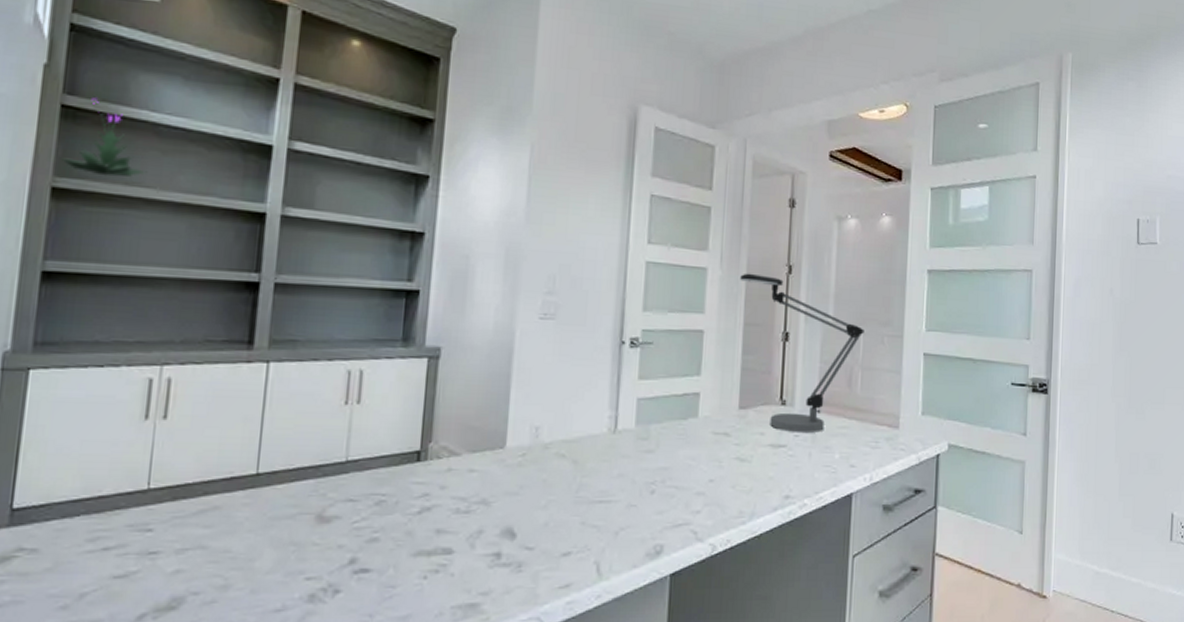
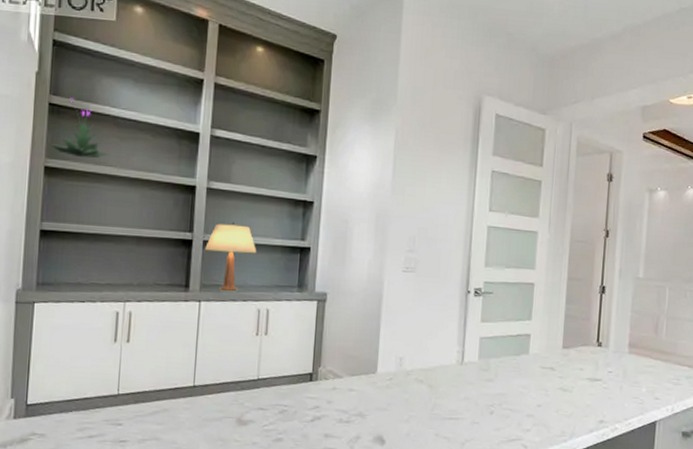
table lamp: none [275,259,348,349] -> present [204,222,257,292]
desk lamp: present [740,273,864,433] -> none [565,236,670,370]

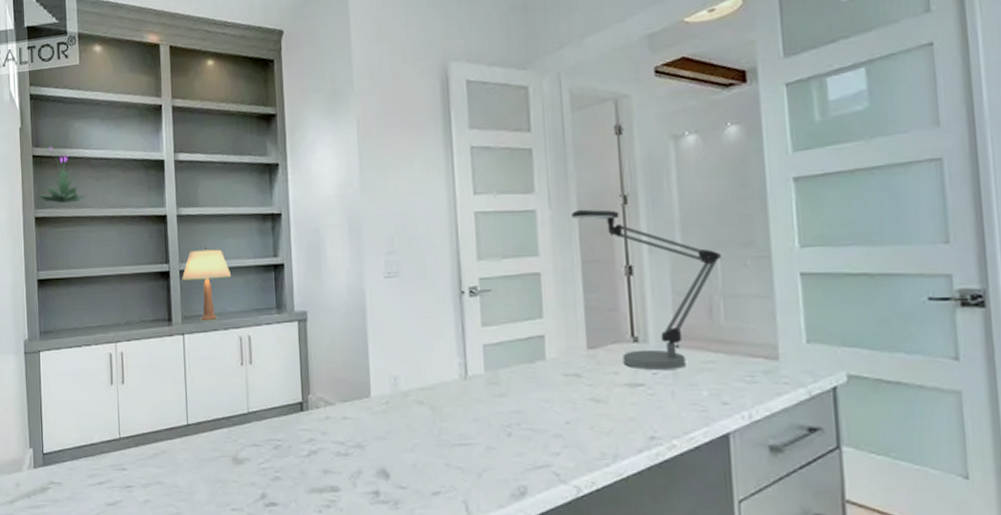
desk lamp: none [565,236,670,370] -> present [571,209,721,370]

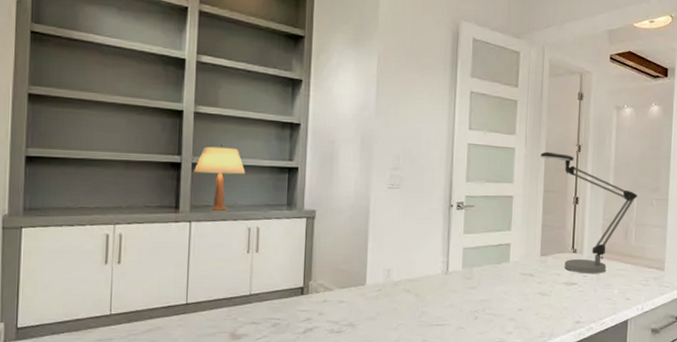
plant: present [38,146,88,204] -> none [33,25,96,85]

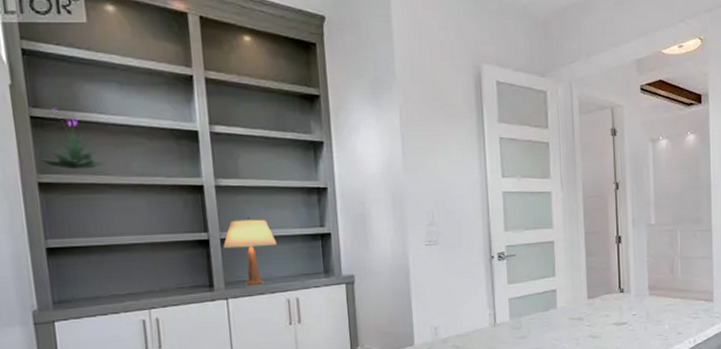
plant: none [33,25,96,85] -> present [40,108,107,170]
desk lamp: present [540,151,637,274] -> none [578,192,680,313]

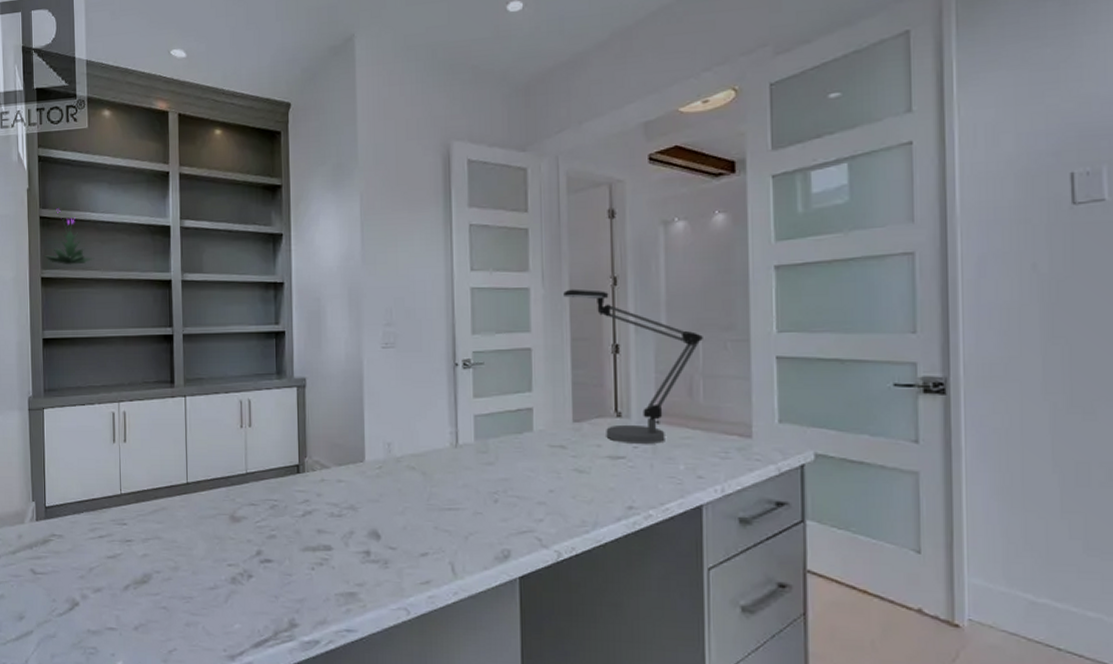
table lamp: present [222,217,278,287] -> none [184,312,234,384]
desk lamp: none [578,192,680,313] -> present [563,289,703,444]

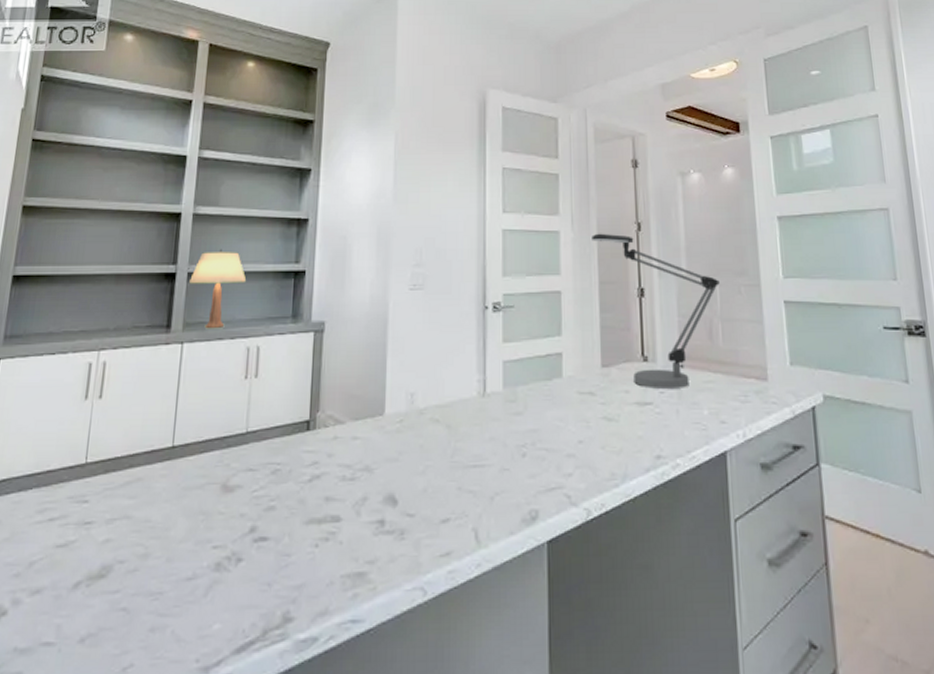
plant: present [44,208,94,265] -> none [30,131,93,193]
table lamp: none [184,312,234,384] -> present [188,249,247,329]

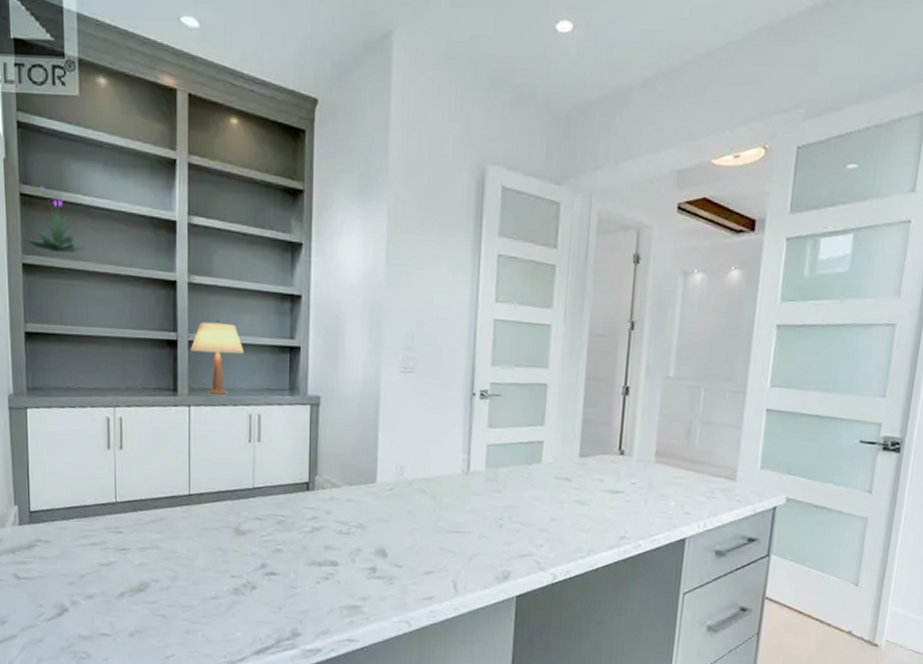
plant: none [30,131,93,193] -> present [26,186,87,253]
desk lamp: present [592,233,720,389] -> none [583,329,706,481]

